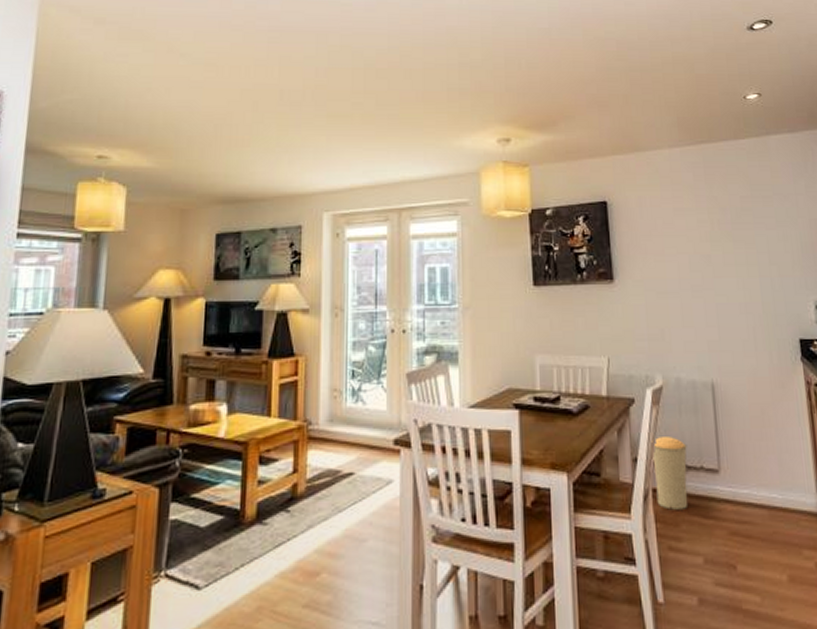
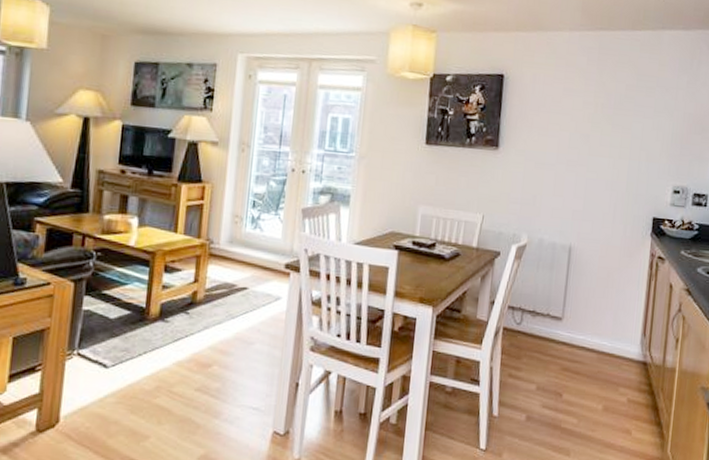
trash can: present [651,437,688,510] -> none [505,286,539,346]

